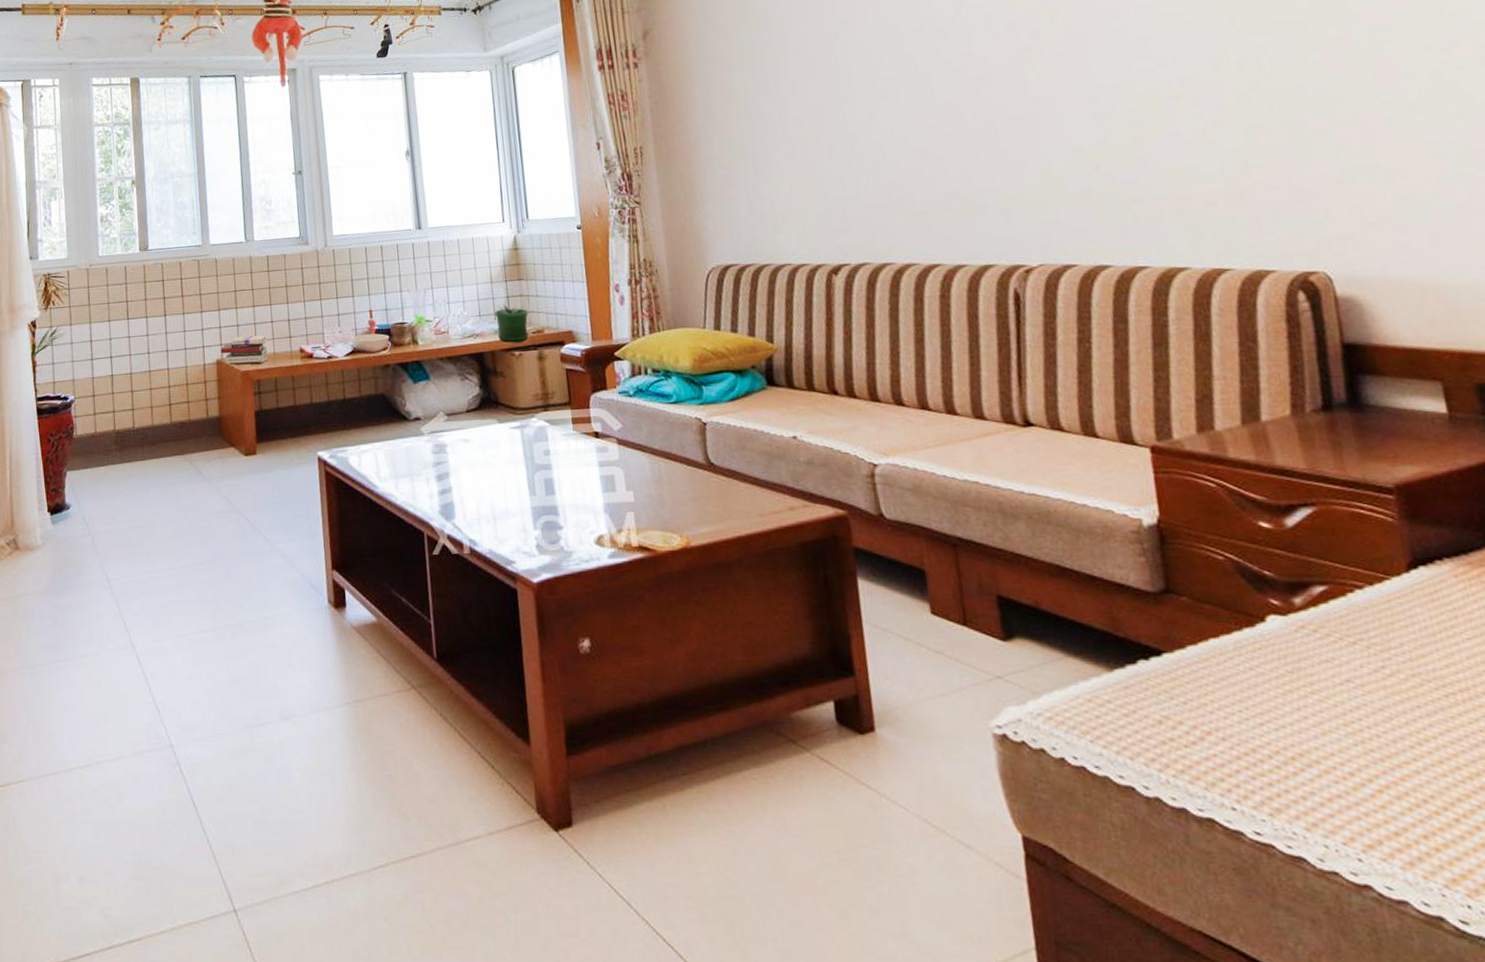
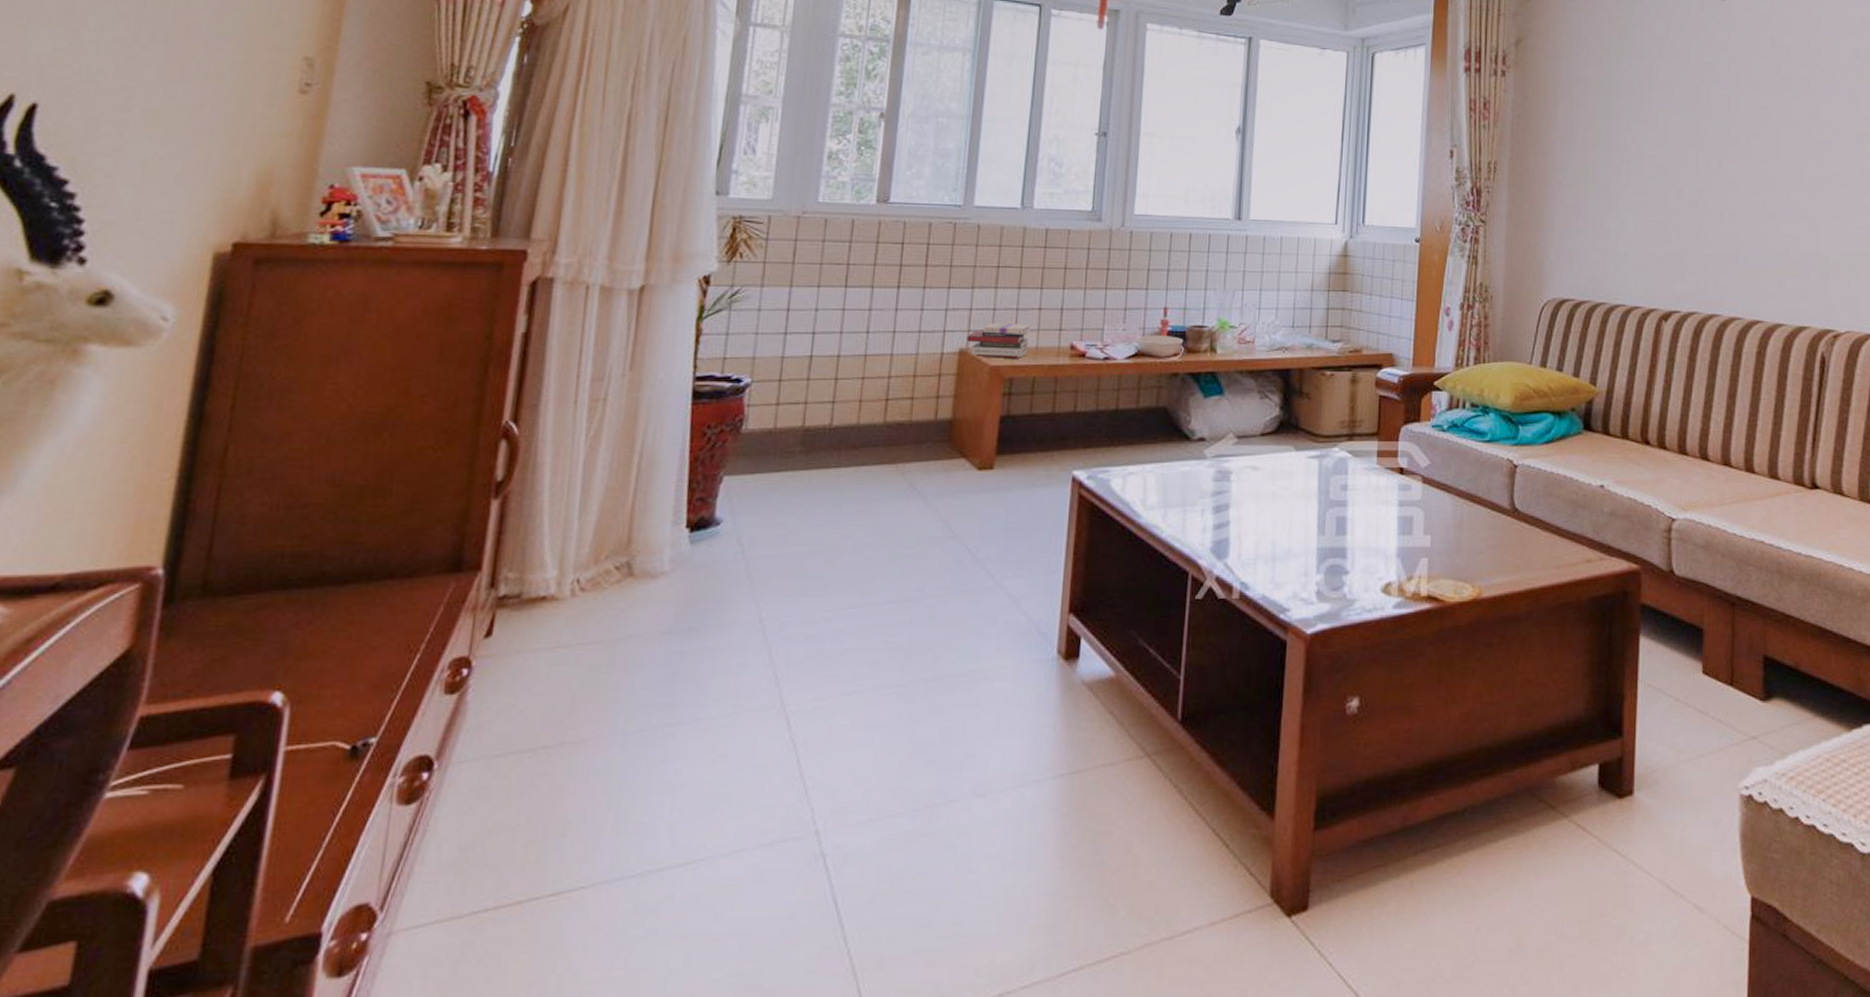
planter: present [494,304,531,344] -> none [1309,317,1351,362]

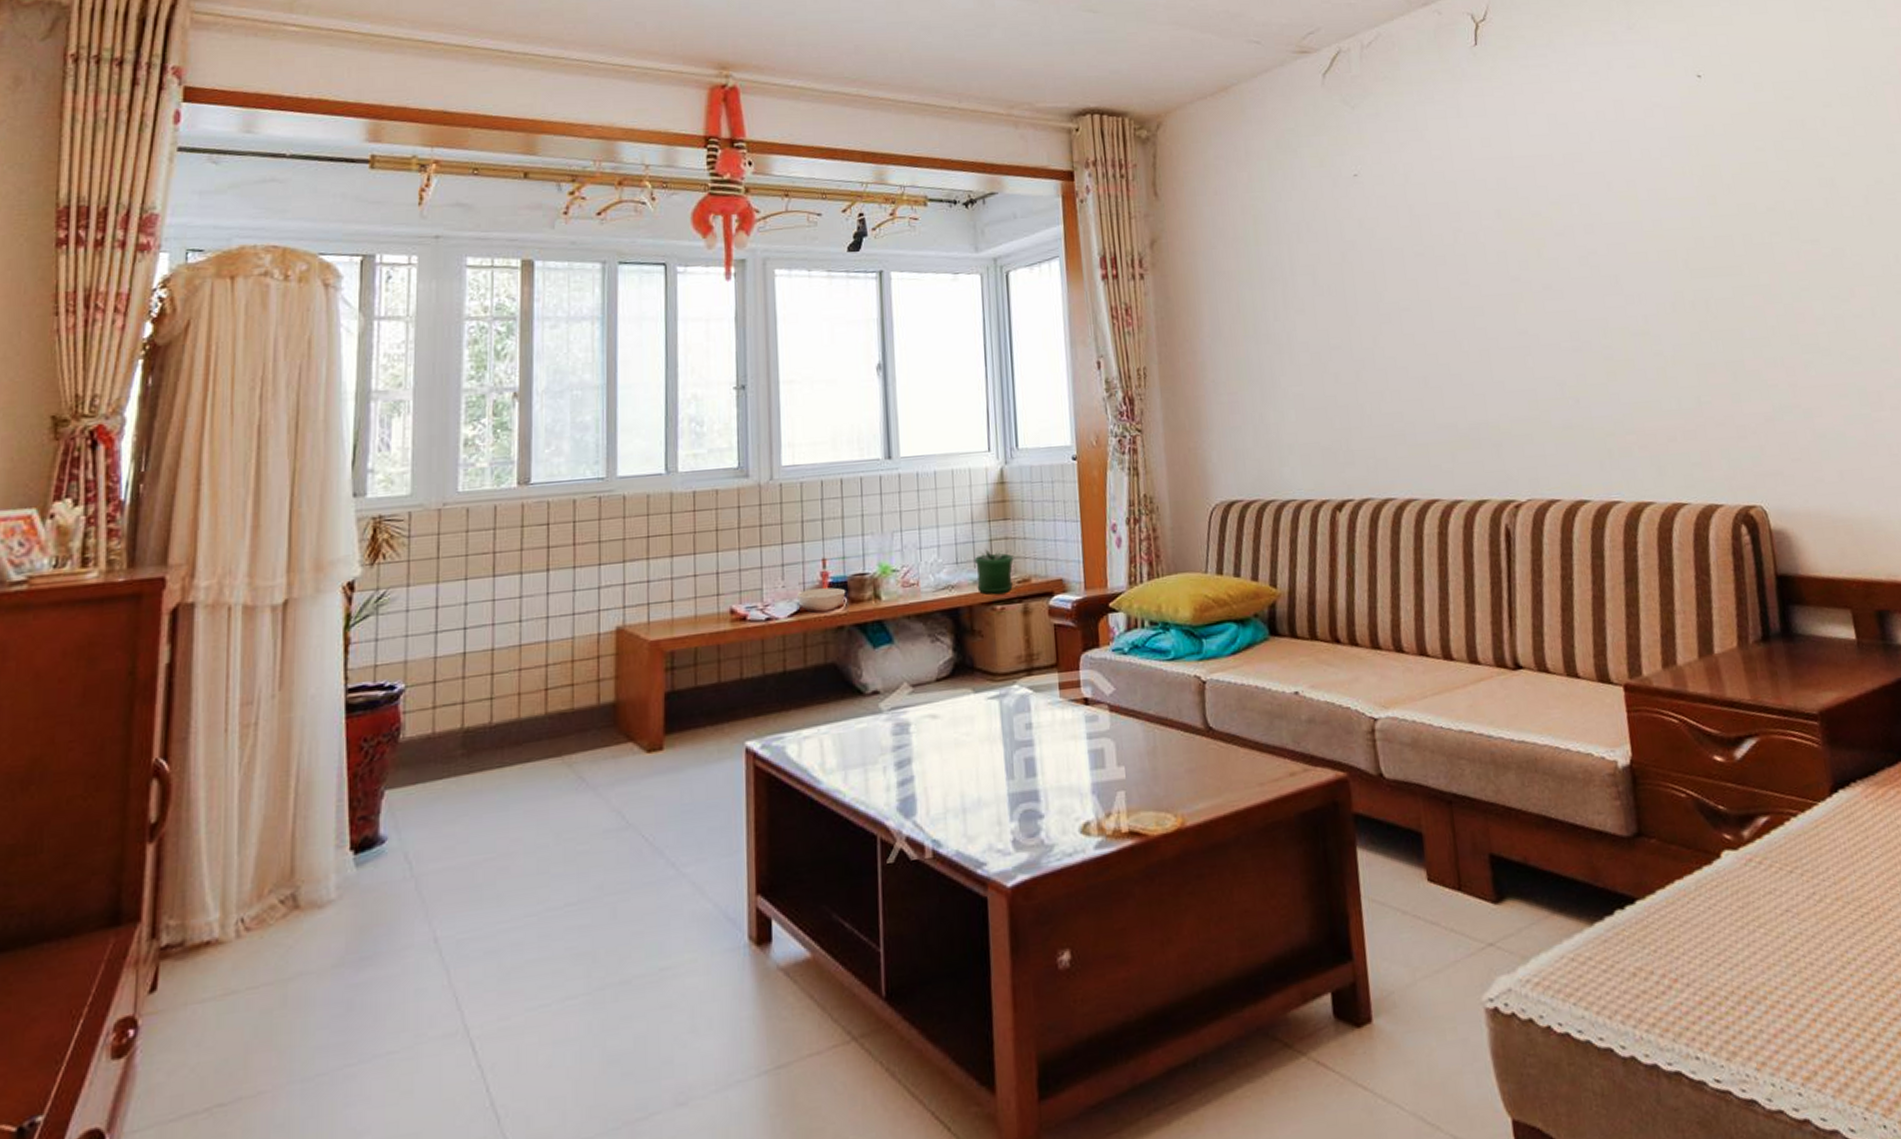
books: present [966,322,1031,360] -> none [622,593,688,633]
planter: none [1309,317,1351,362] -> present [974,549,1016,596]

